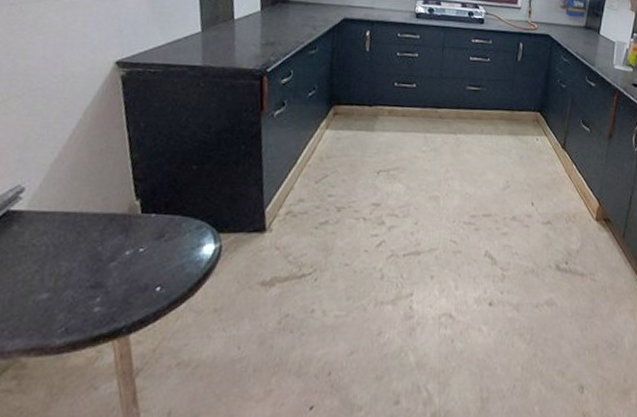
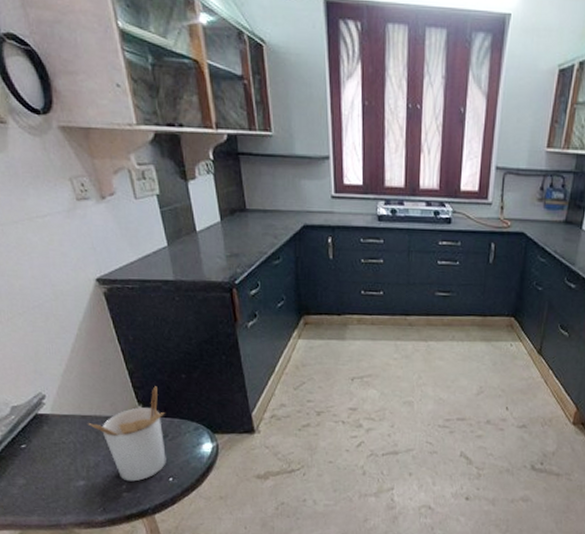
utensil holder: none [68,178,166,293] -> present [87,386,166,482]

